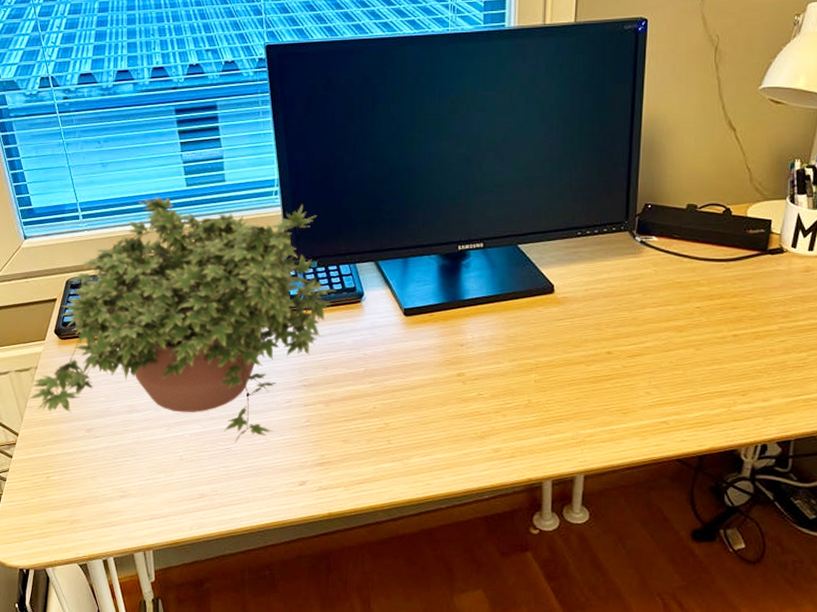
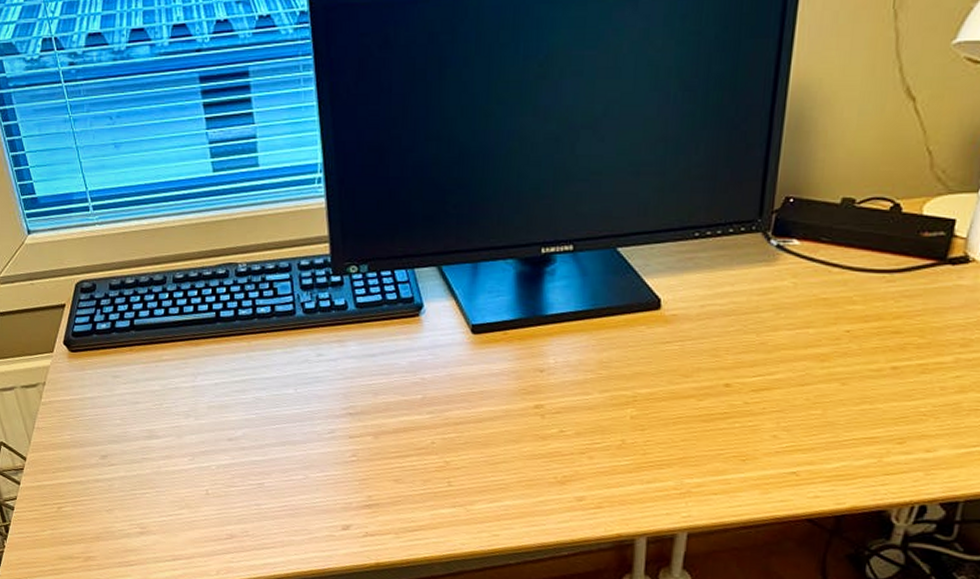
potted plant: present [26,197,336,442] -> none [34,185,390,477]

